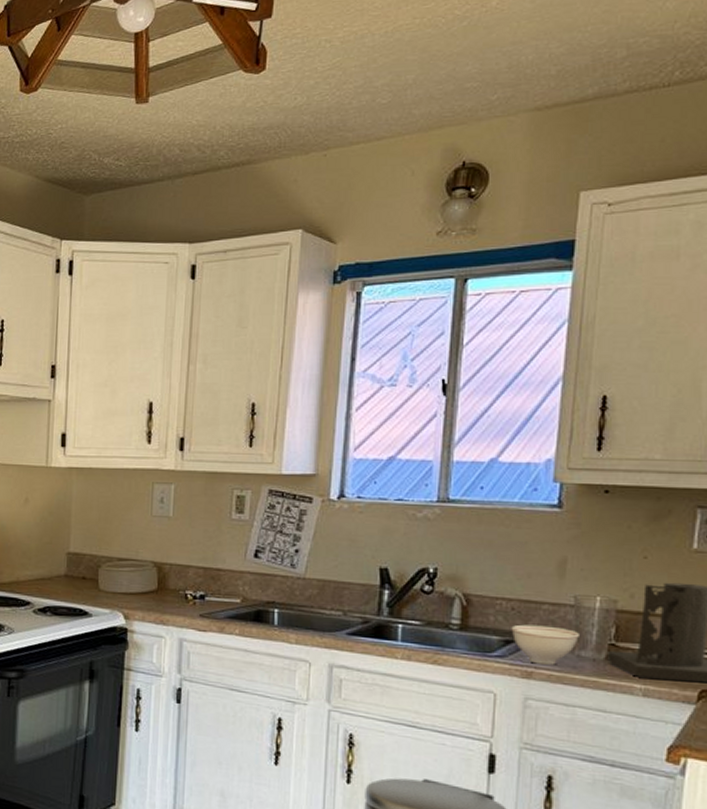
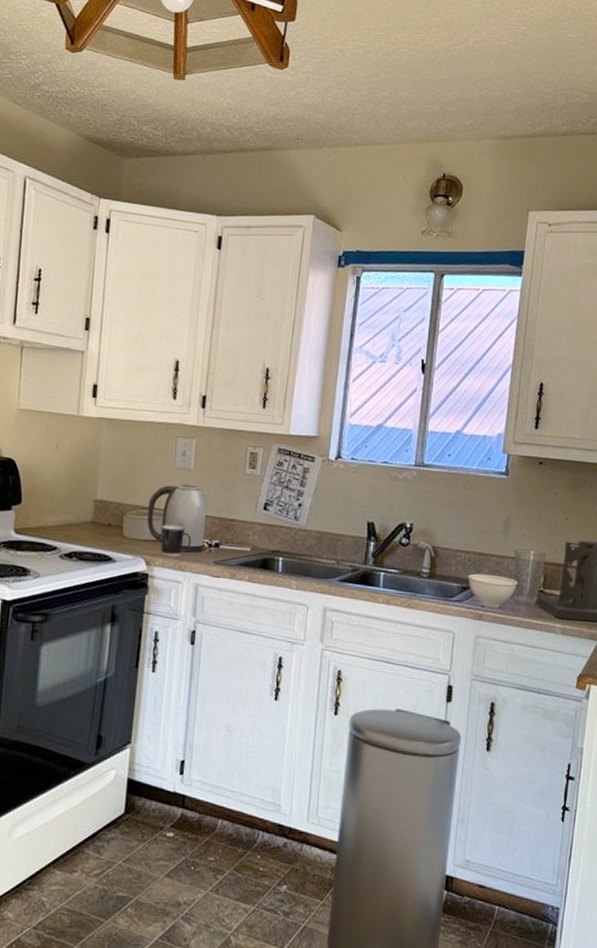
kettle: none [123,533,191,606] -> present [147,484,209,553]
mug: none [139,577,174,610] -> present [160,525,192,557]

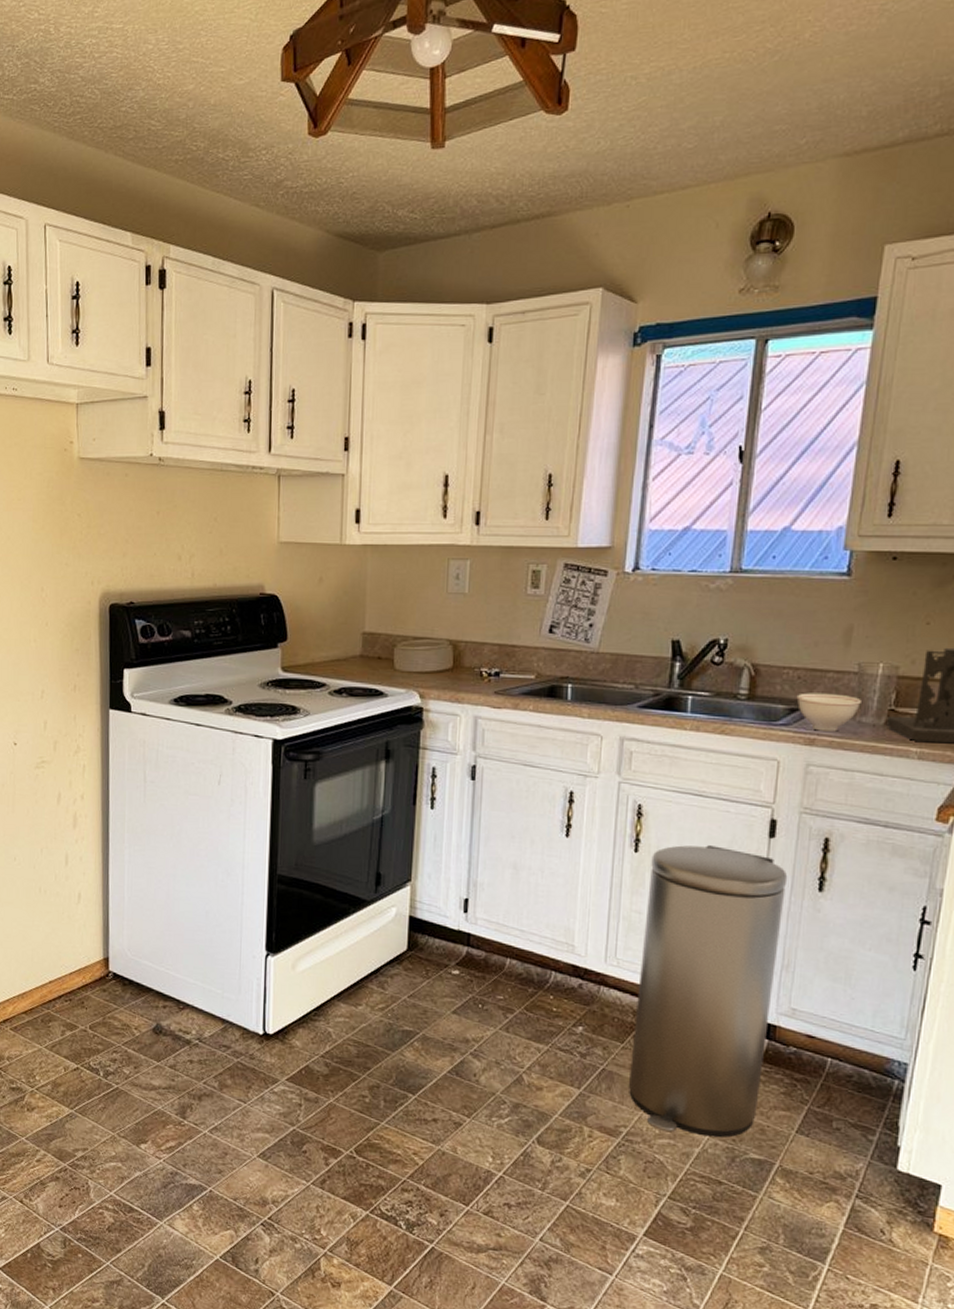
kettle: present [147,484,209,553] -> none [419,610,486,683]
mug: present [160,525,192,557] -> none [434,655,469,689]

